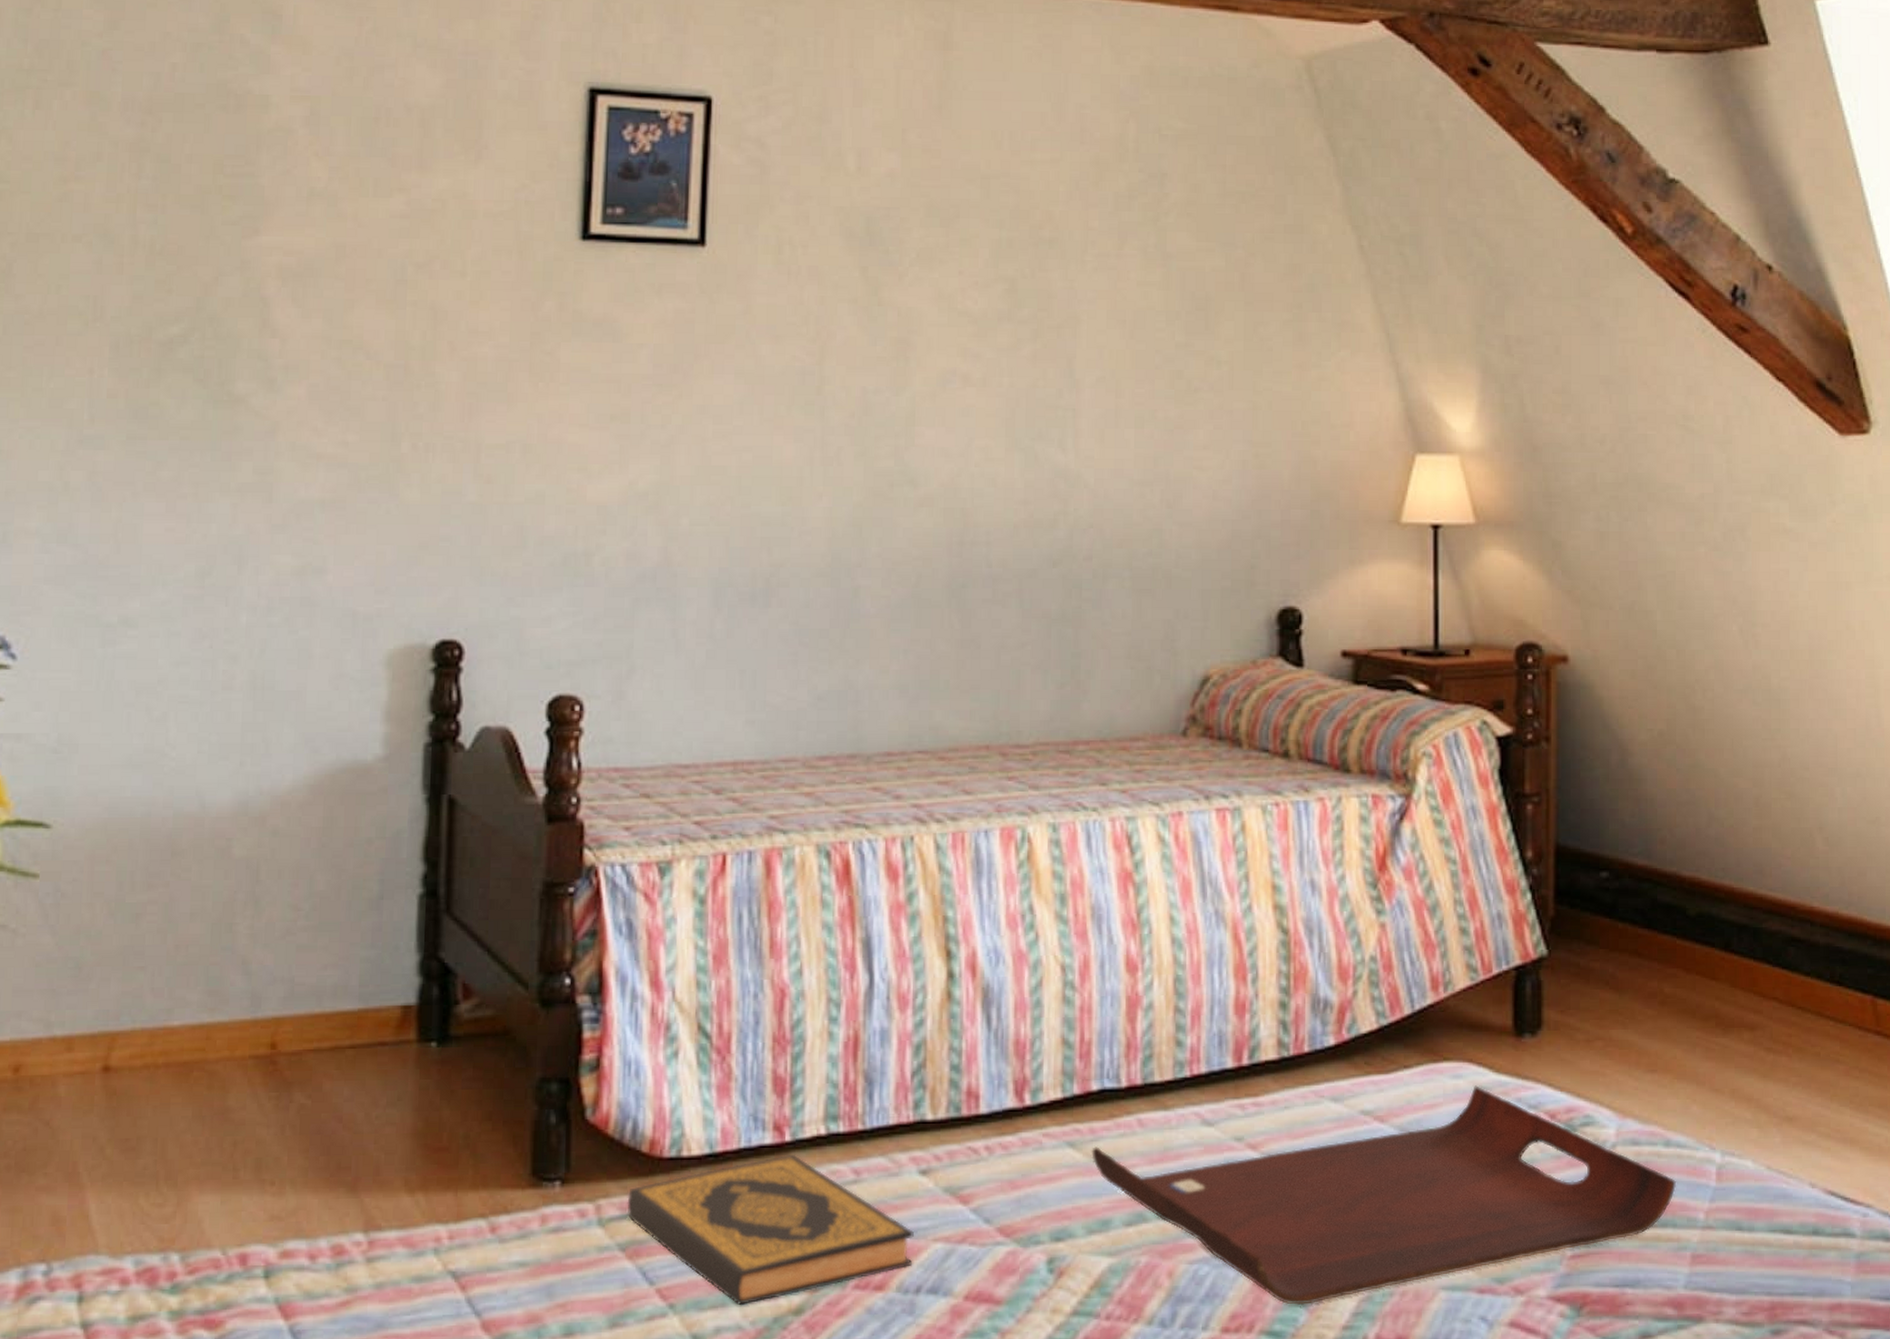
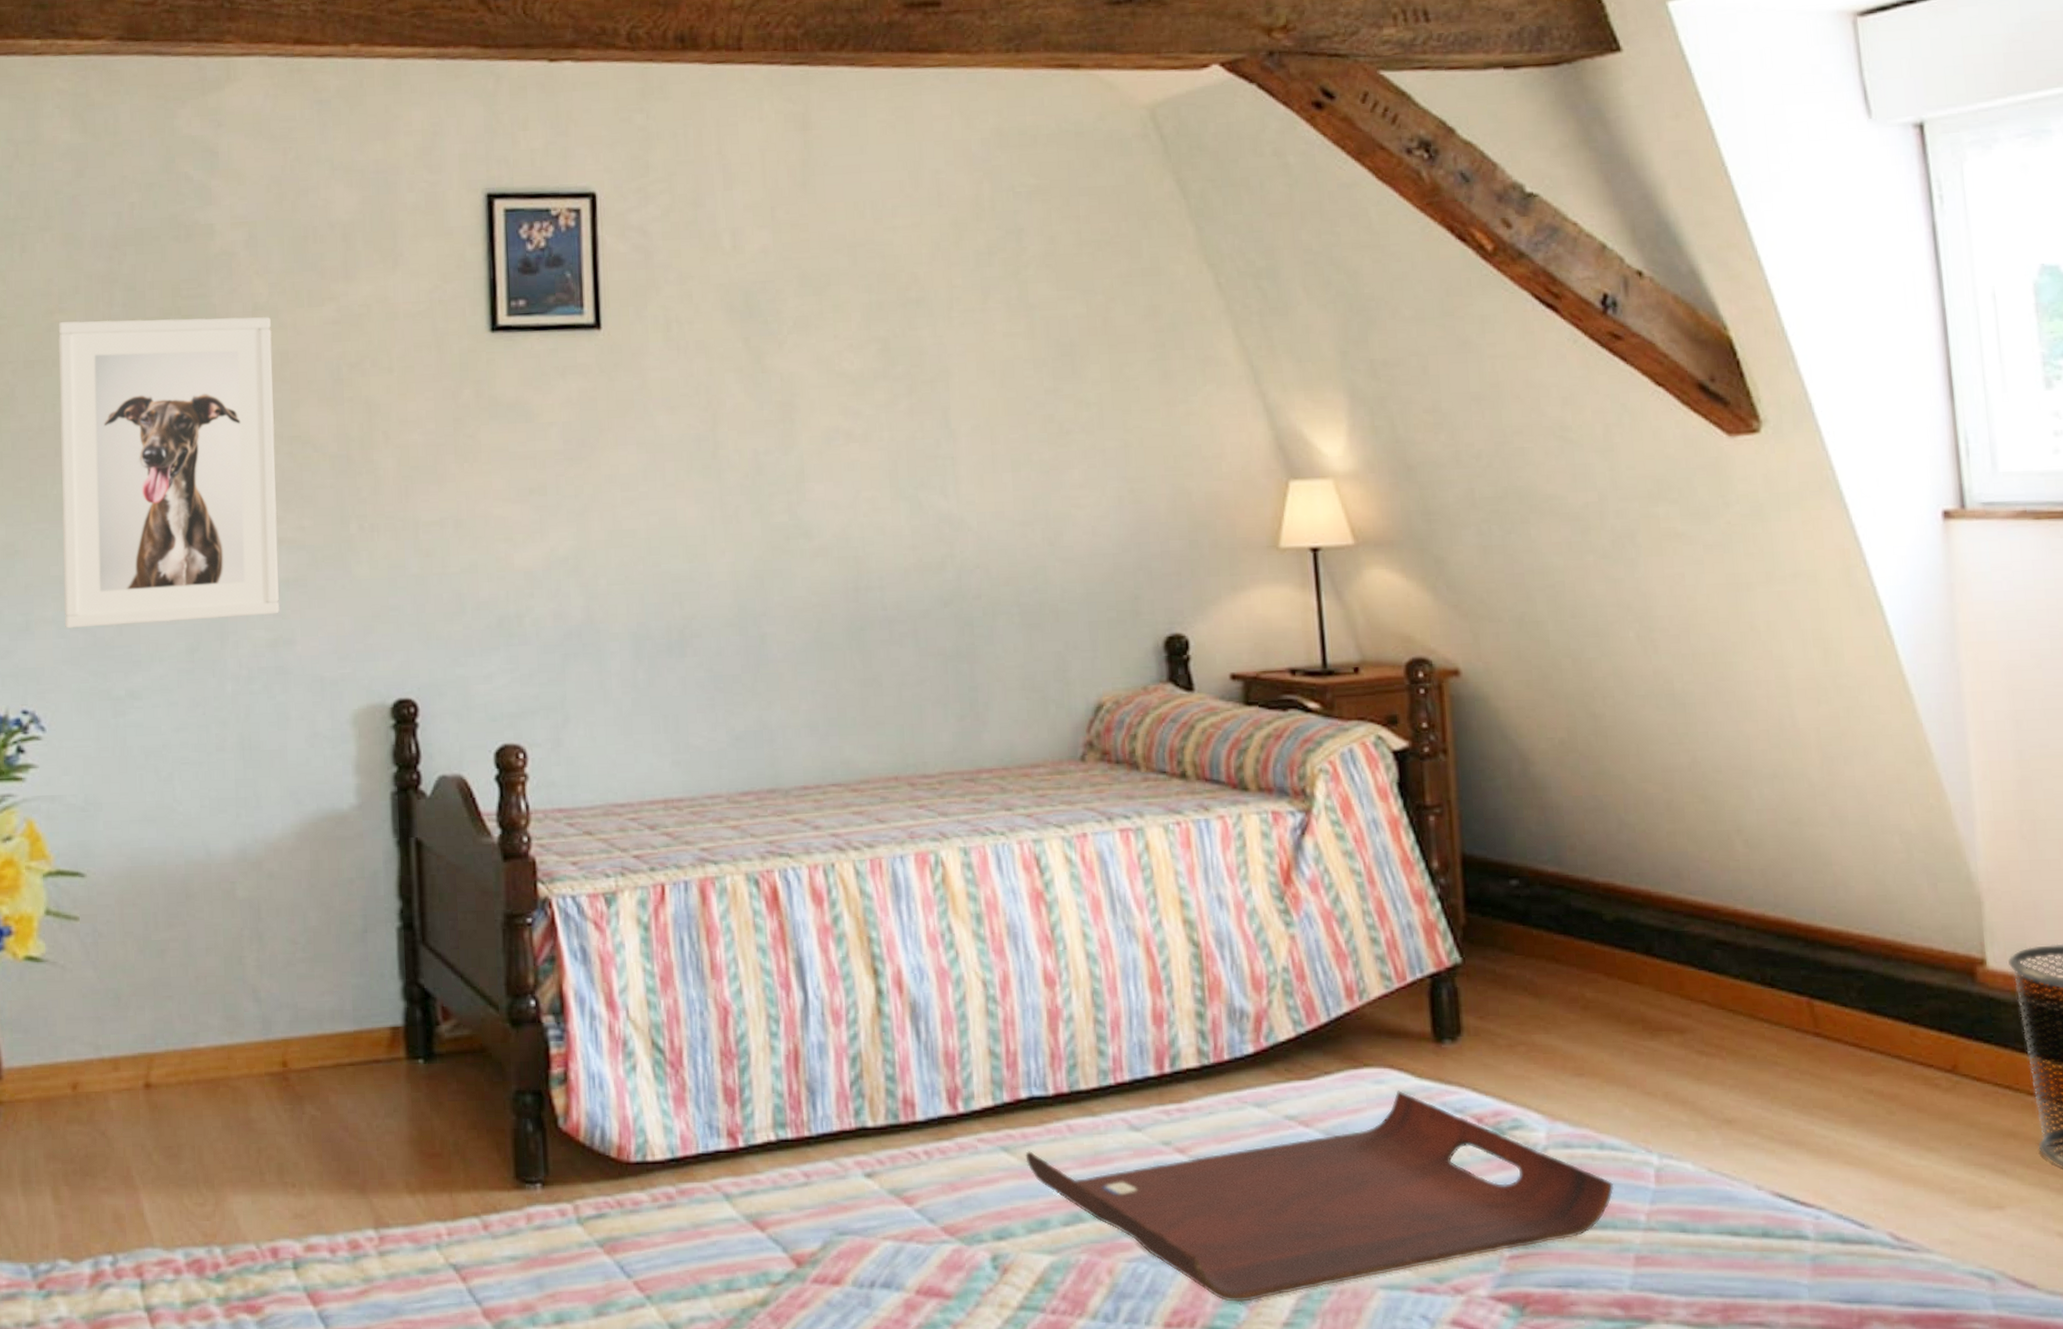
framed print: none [51,191,329,543] -> present [58,316,280,628]
hardback book: present [627,1154,914,1306] -> none [601,1158,866,1298]

